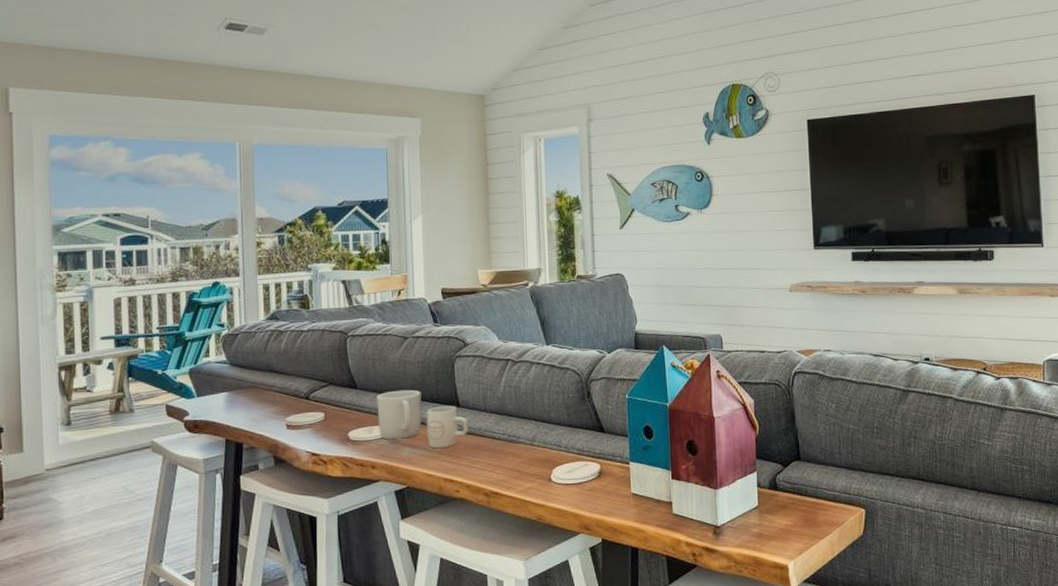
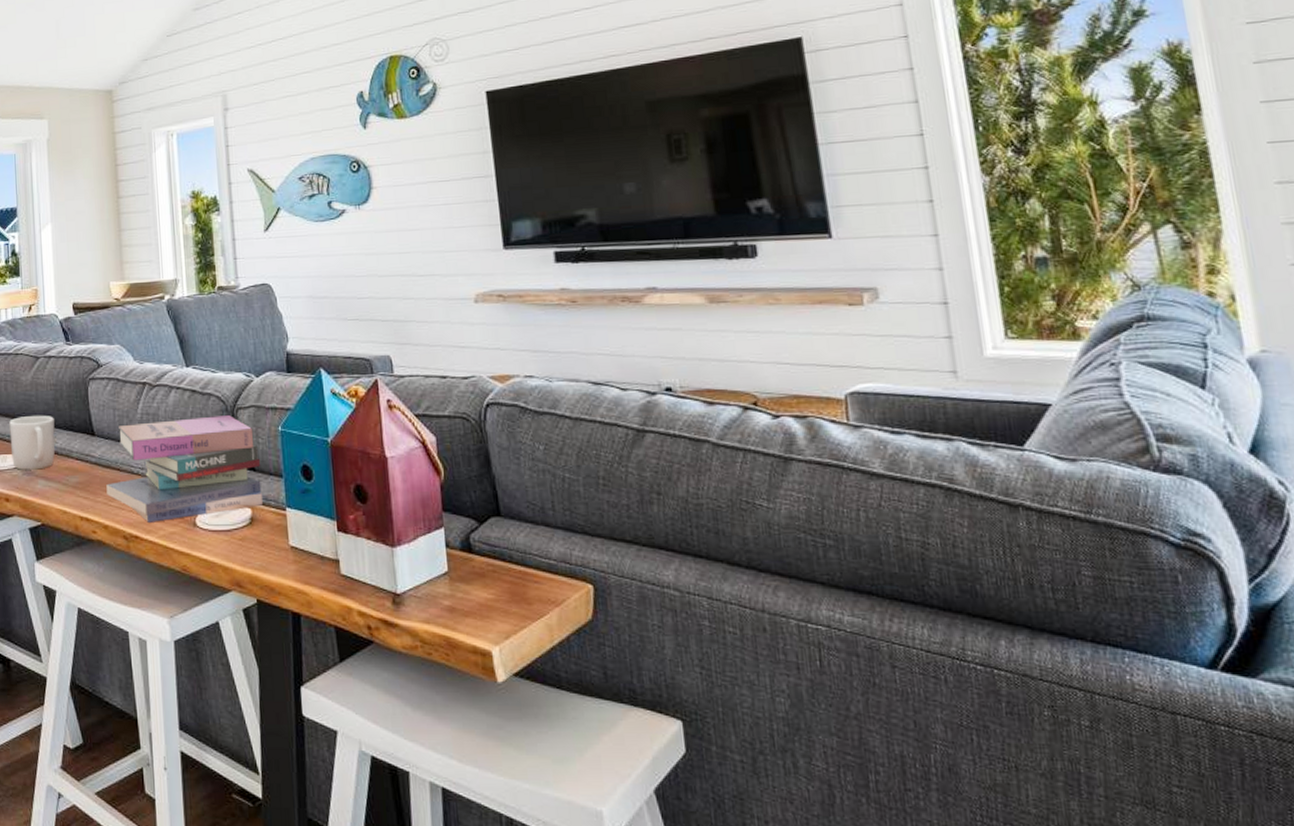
mug: present [427,405,469,448] -> none [60,433,105,481]
books: none [470,386,610,481] -> present [106,415,263,524]

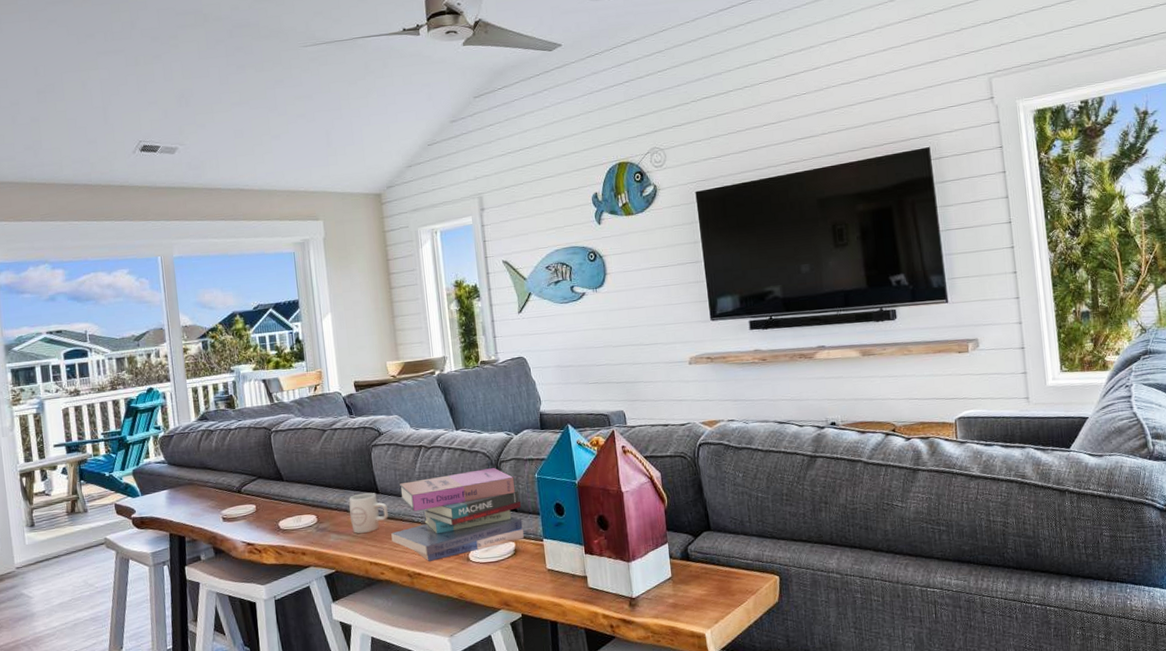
mug: present [9,415,56,470] -> none [302,479,345,528]
mug: none [60,433,105,481] -> present [349,492,389,533]

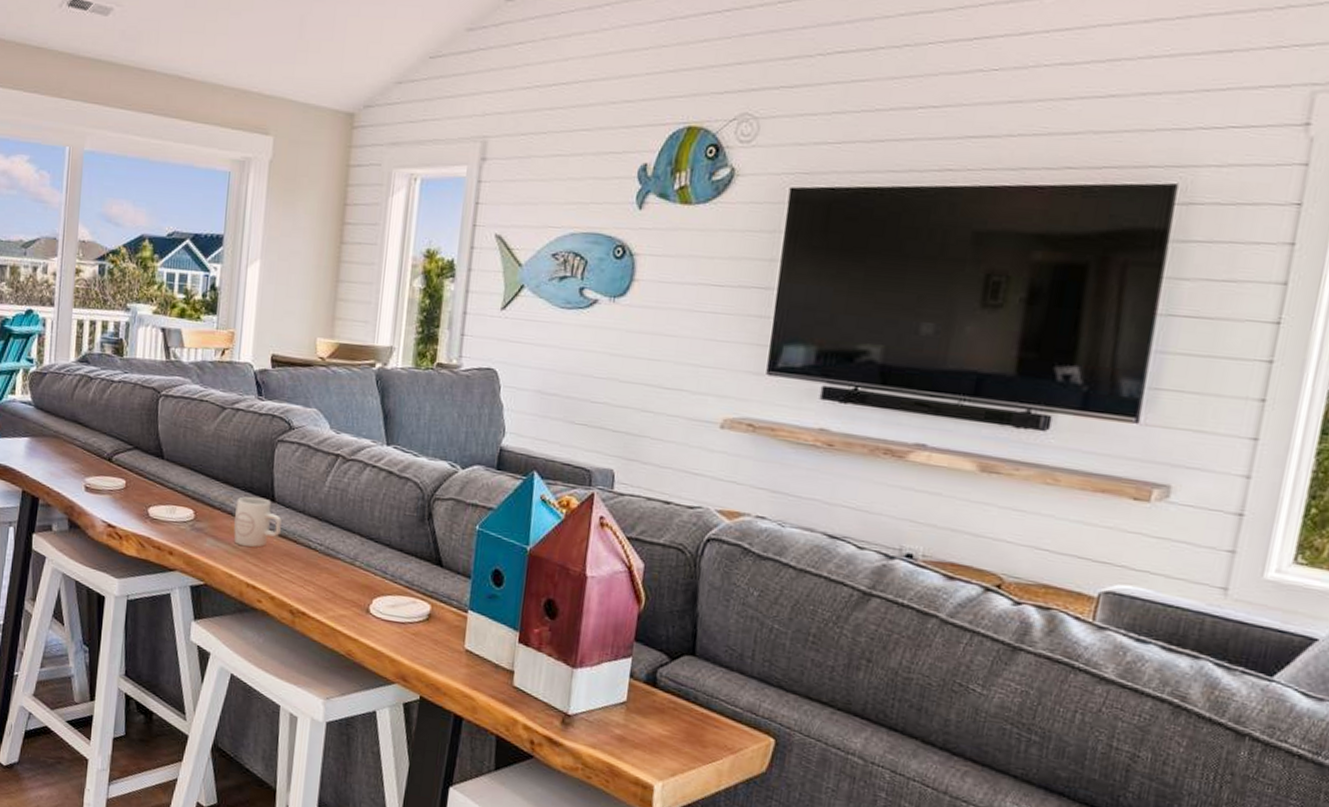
books: present [391,468,524,562] -> none [278,496,449,605]

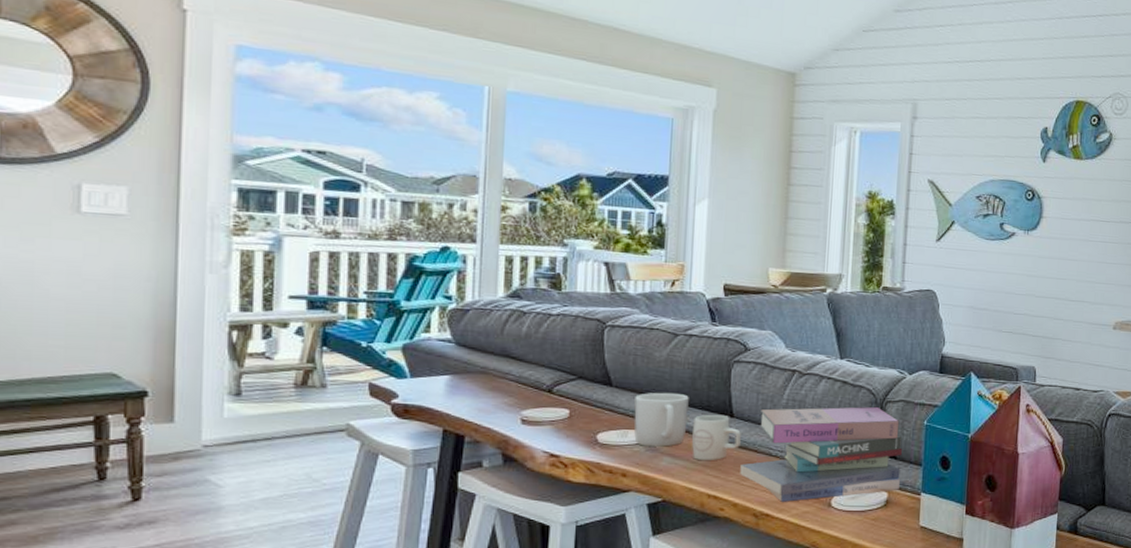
mug: none [181,468,233,528] -> present [633,392,689,447]
books: none [278,496,449,605] -> present [740,407,902,503]

